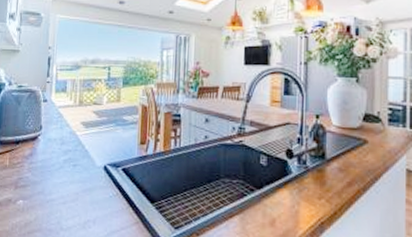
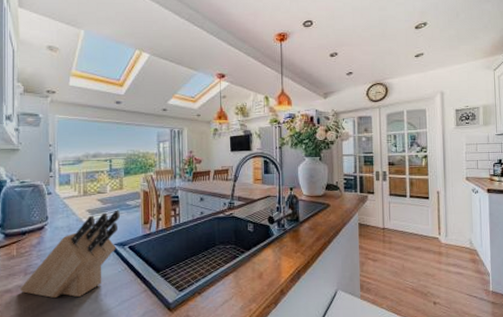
knife block: none [9,125,115,221] -> present [19,210,120,299]

